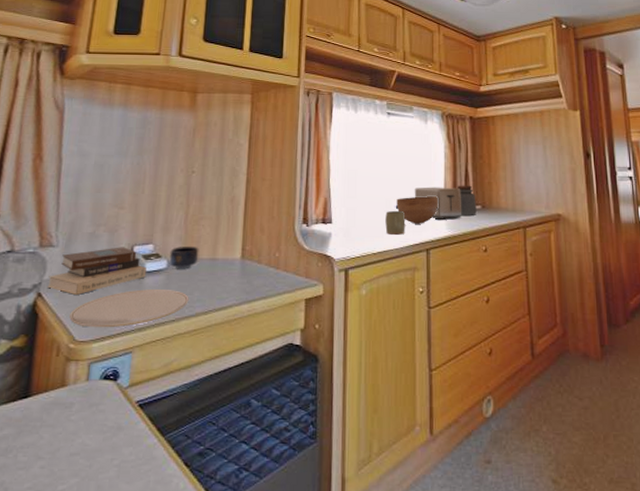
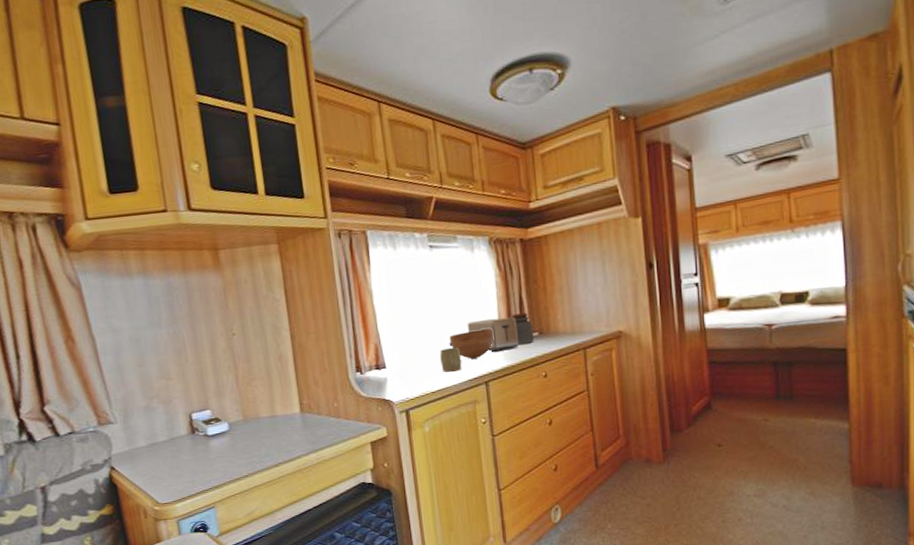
books: present [47,247,146,295] -> none [116,415,210,464]
plate: present [69,288,189,328] -> none [147,448,258,491]
mug: present [169,246,199,270] -> none [228,406,259,430]

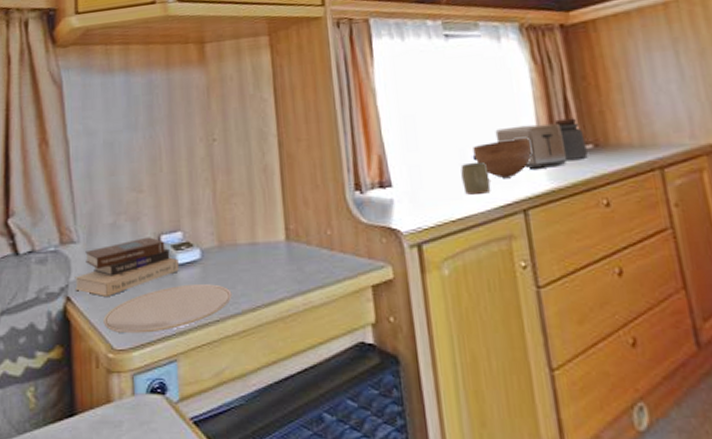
books: none [116,415,210,464] -> present [75,237,179,297]
plate: none [147,448,258,491] -> present [103,283,232,334]

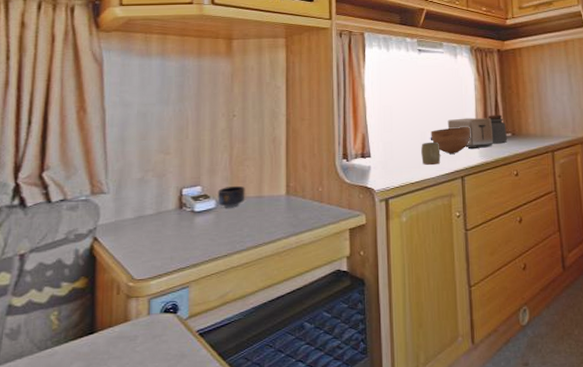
books: present [75,237,179,297] -> none [102,190,196,237]
plate: present [103,283,232,334] -> none [126,226,239,267]
mug: none [202,229,236,259] -> present [217,185,245,208]

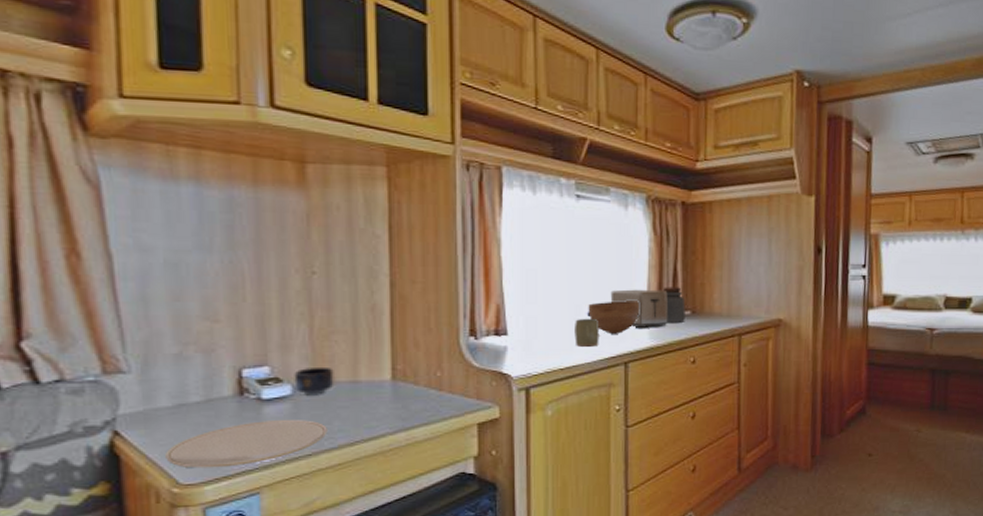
plate: none [126,226,239,267] -> present [165,419,328,469]

